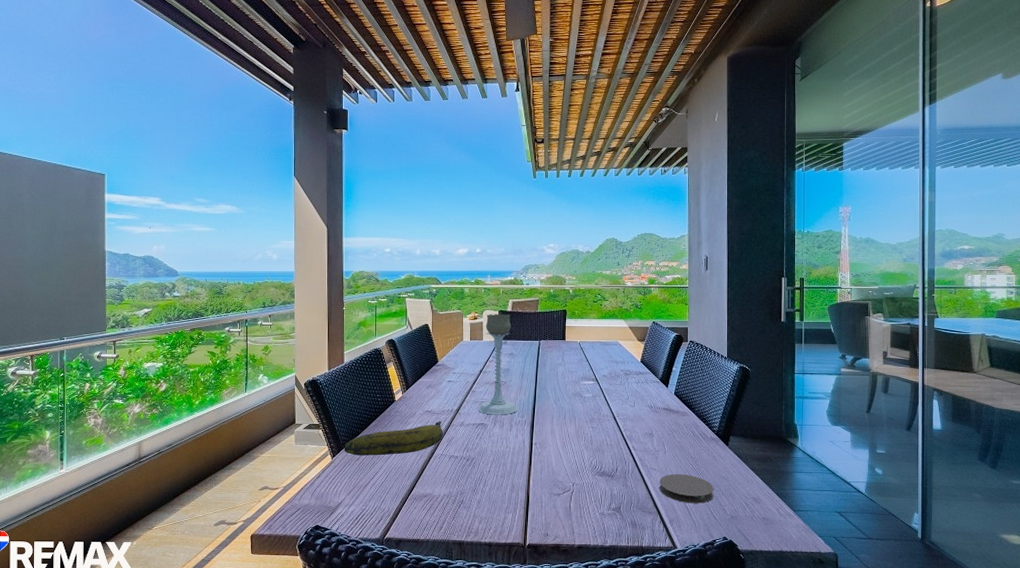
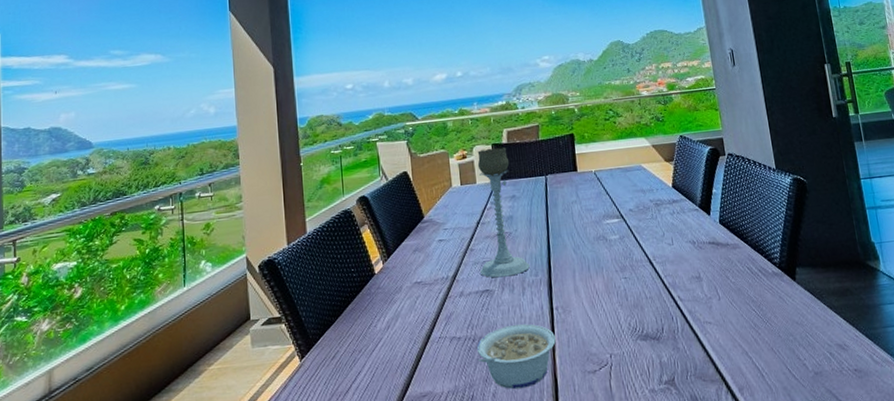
banana: present [344,421,443,456] -> none [315,293,439,353]
legume: none [469,453,532,500] -> present [476,324,556,390]
coaster: present [659,474,714,504] -> none [718,324,789,363]

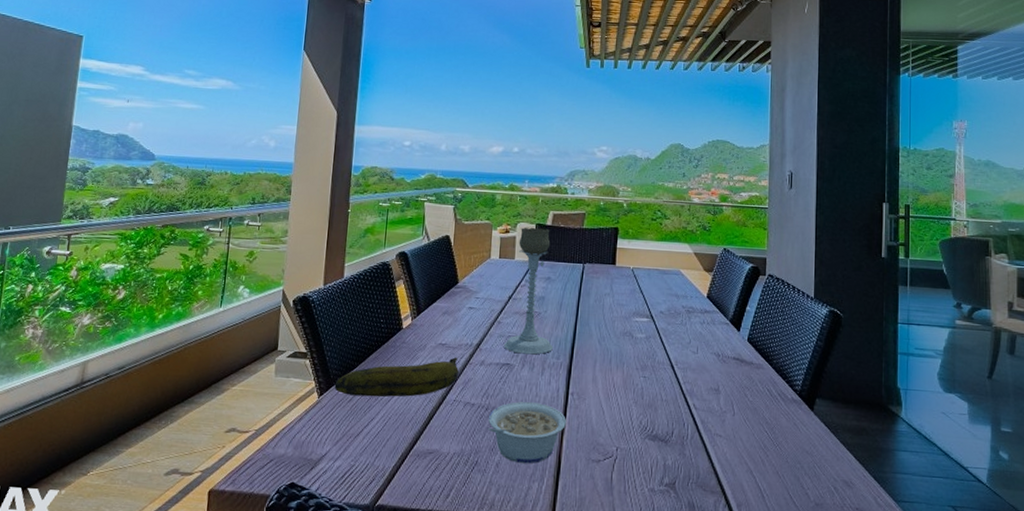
banana: none [315,293,439,353] -> present [334,357,459,397]

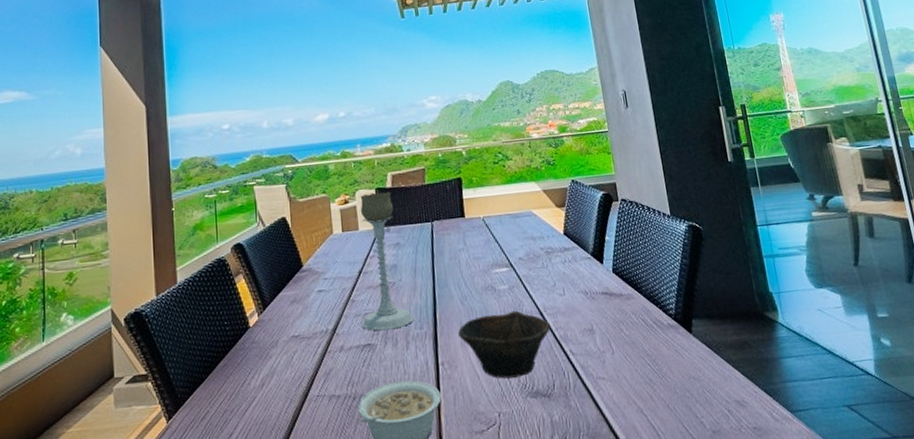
banana: present [334,357,459,397] -> none [183,348,318,414]
bowl: none [591,358,679,420] -> present [458,310,551,379]

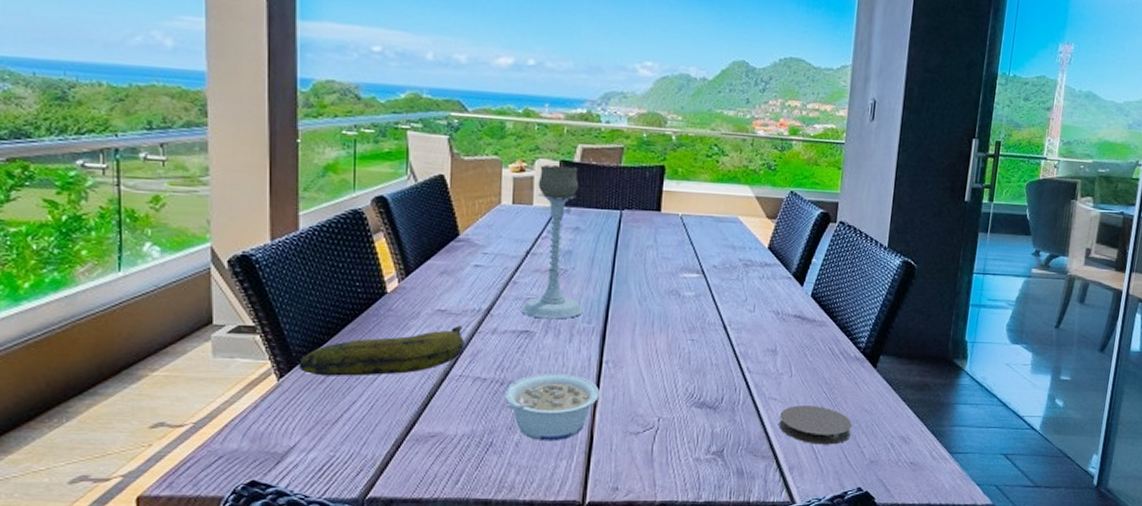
banana: none [183,348,318,414] -> present [299,325,464,376]
bowl: present [458,310,551,379] -> none [630,319,732,386]
coaster: none [611,379,686,421] -> present [779,405,852,445]

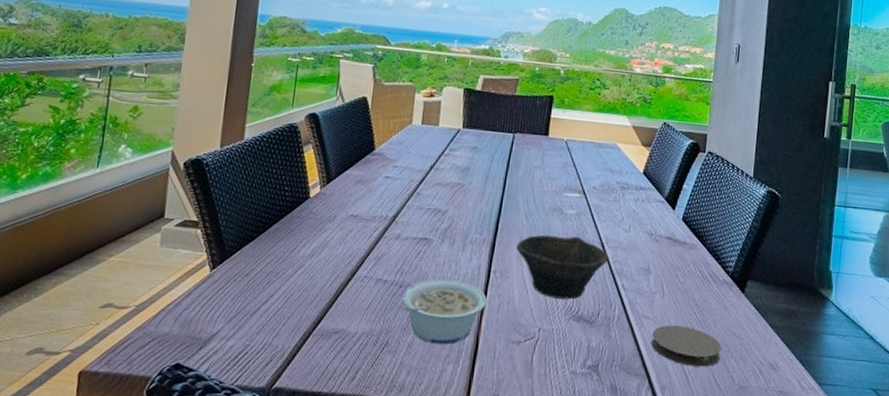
banana: present [299,325,464,376] -> none [229,230,371,272]
candle holder: present [522,164,583,320] -> none [423,91,479,230]
bowl: none [630,319,732,386] -> present [516,234,609,300]

